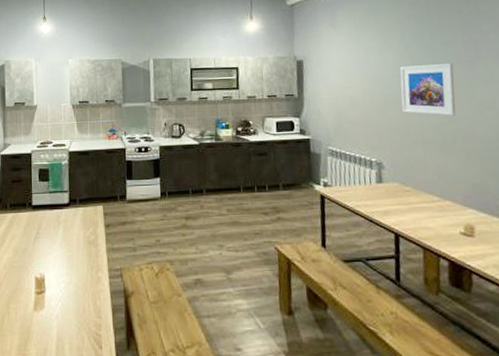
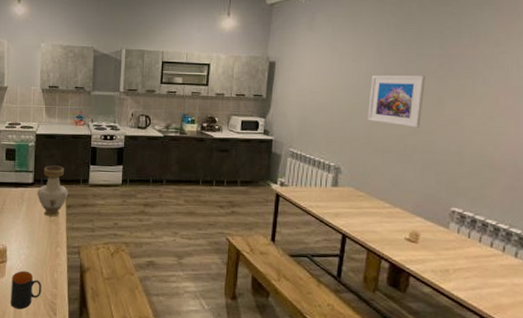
mug: none [51,300,84,345] -> present [11,270,42,310]
vase: none [73,182,107,239] -> present [37,165,69,217]

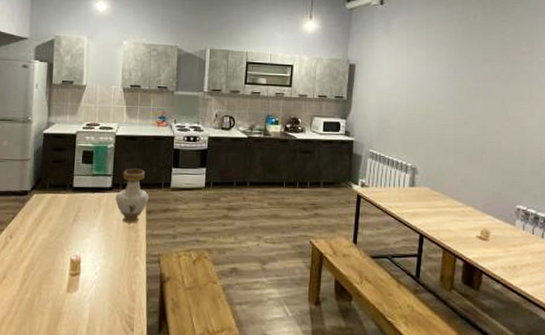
mug: present [11,270,42,310] -> none [83,283,118,327]
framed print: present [368,75,426,128] -> none [441,79,490,129]

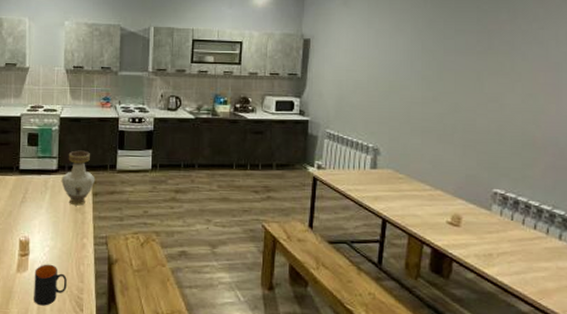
mug: none [83,283,118,327] -> present [34,264,67,306]

